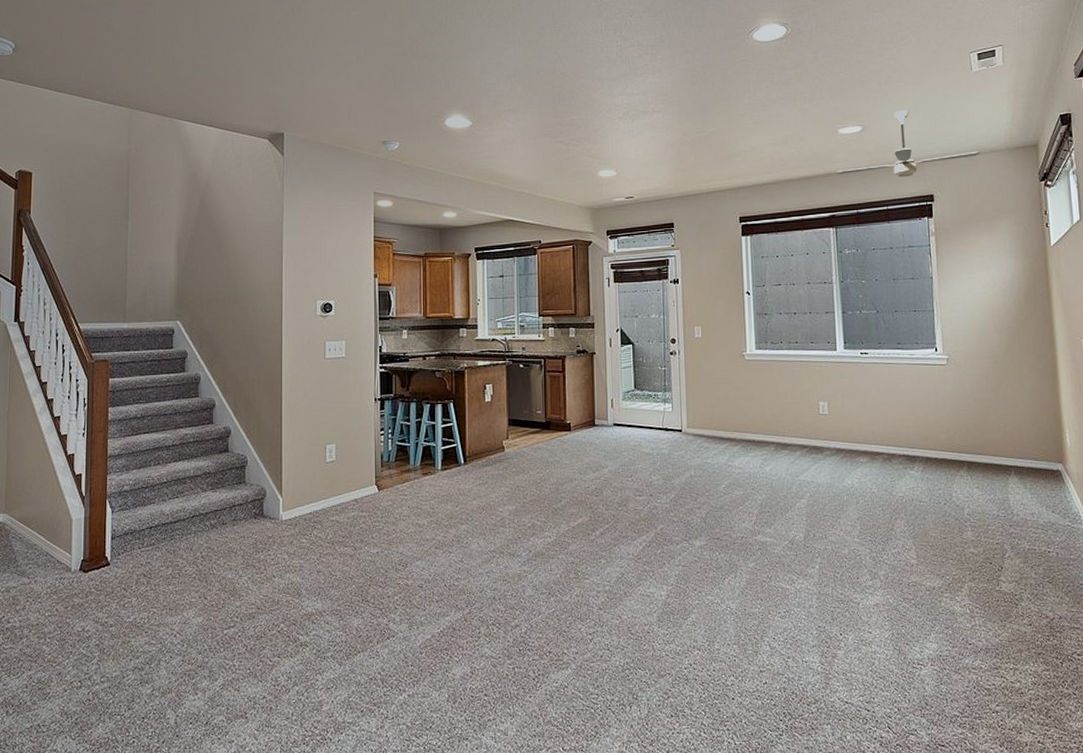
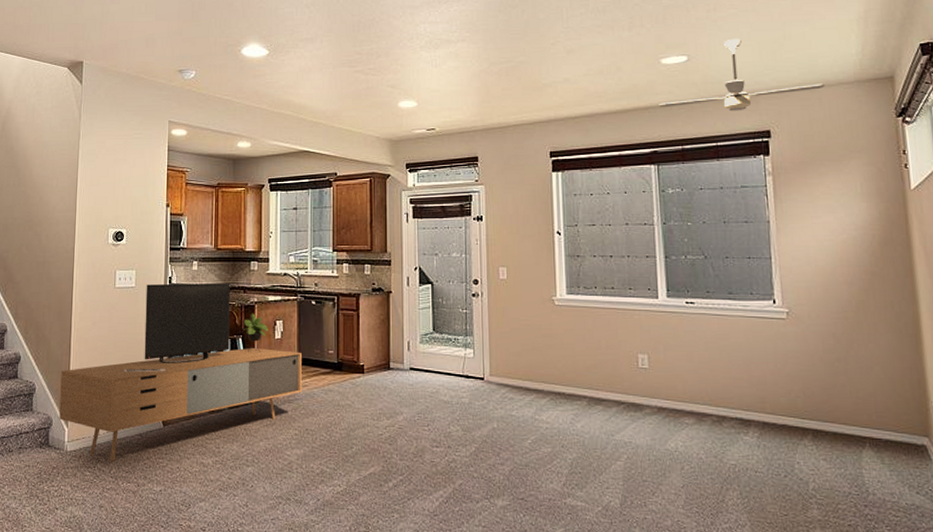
media console: none [273,351,512,528] -> present [59,283,302,462]

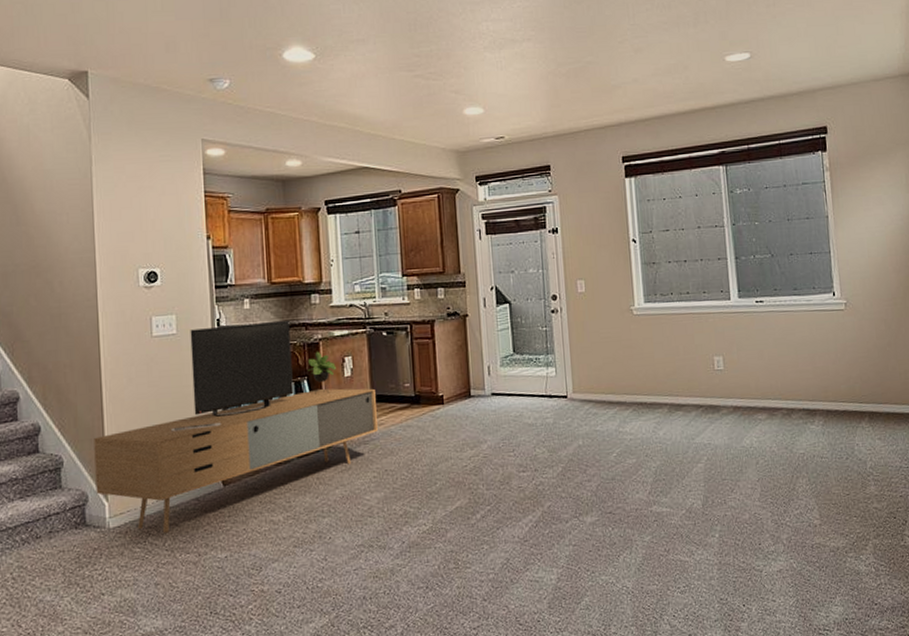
ceiling fan: present [659,38,825,112] -> none [725,34,874,109]

